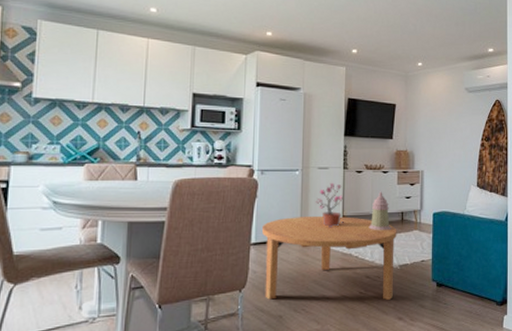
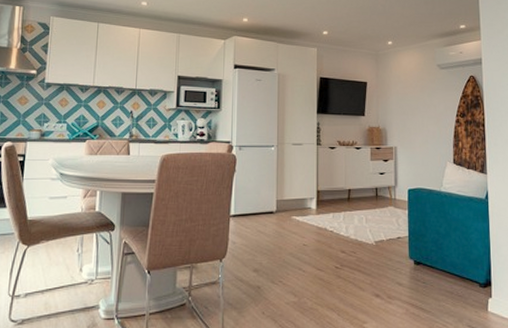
coffee table: present [262,215,397,300] -> none [241,190,372,276]
potted plant: present [315,182,345,228] -> none [290,158,319,202]
decorative container: present [368,191,391,231] -> none [342,167,365,207]

